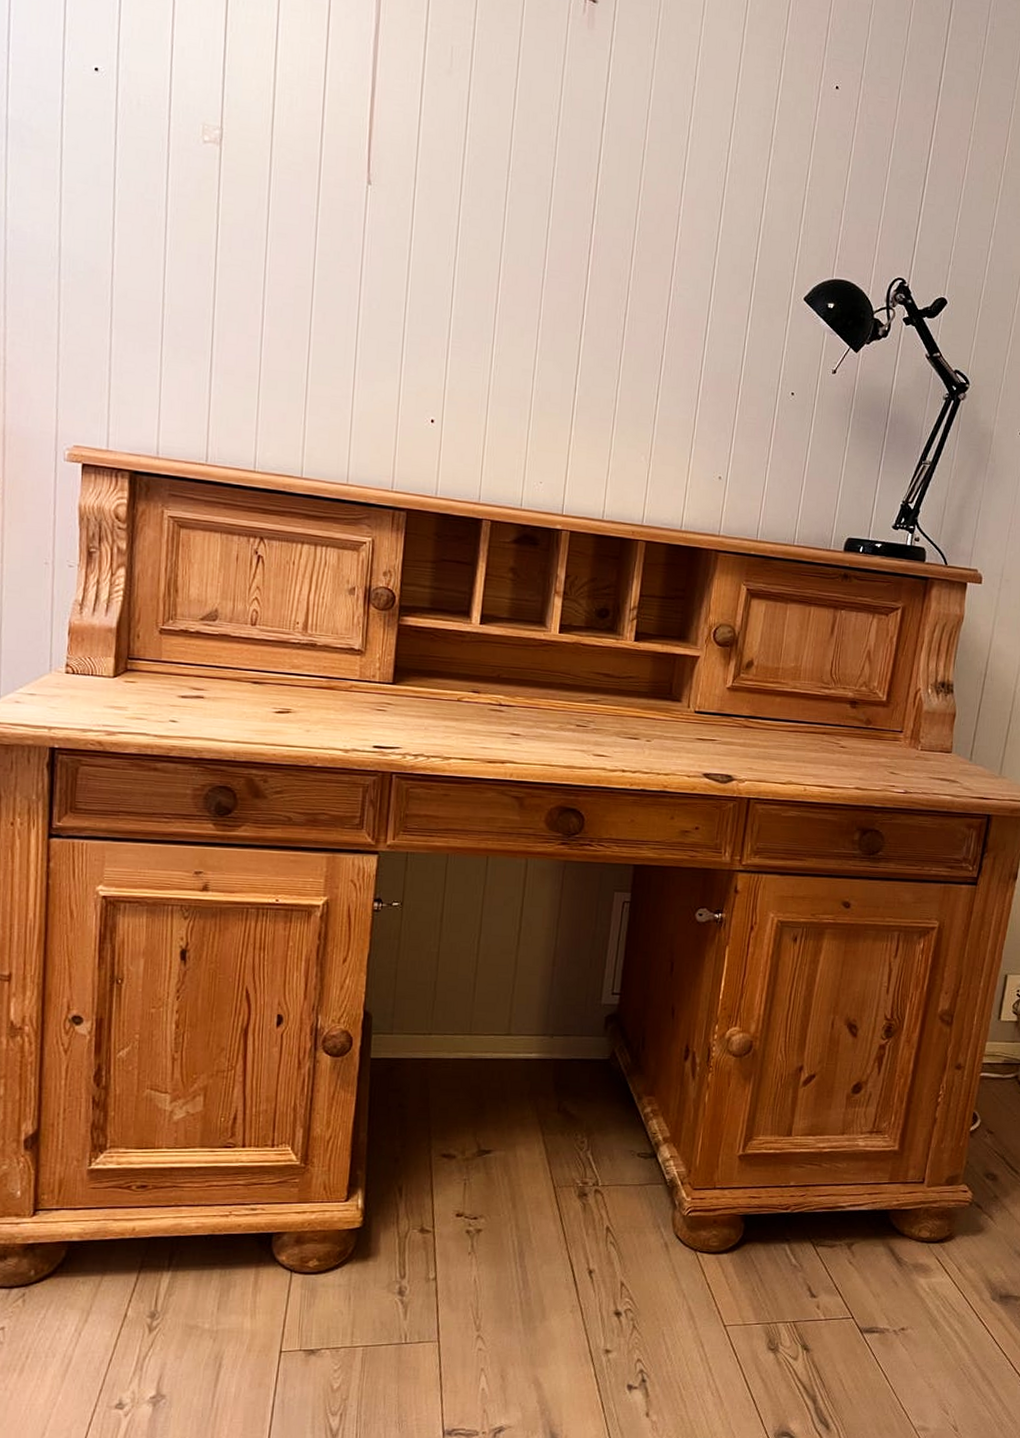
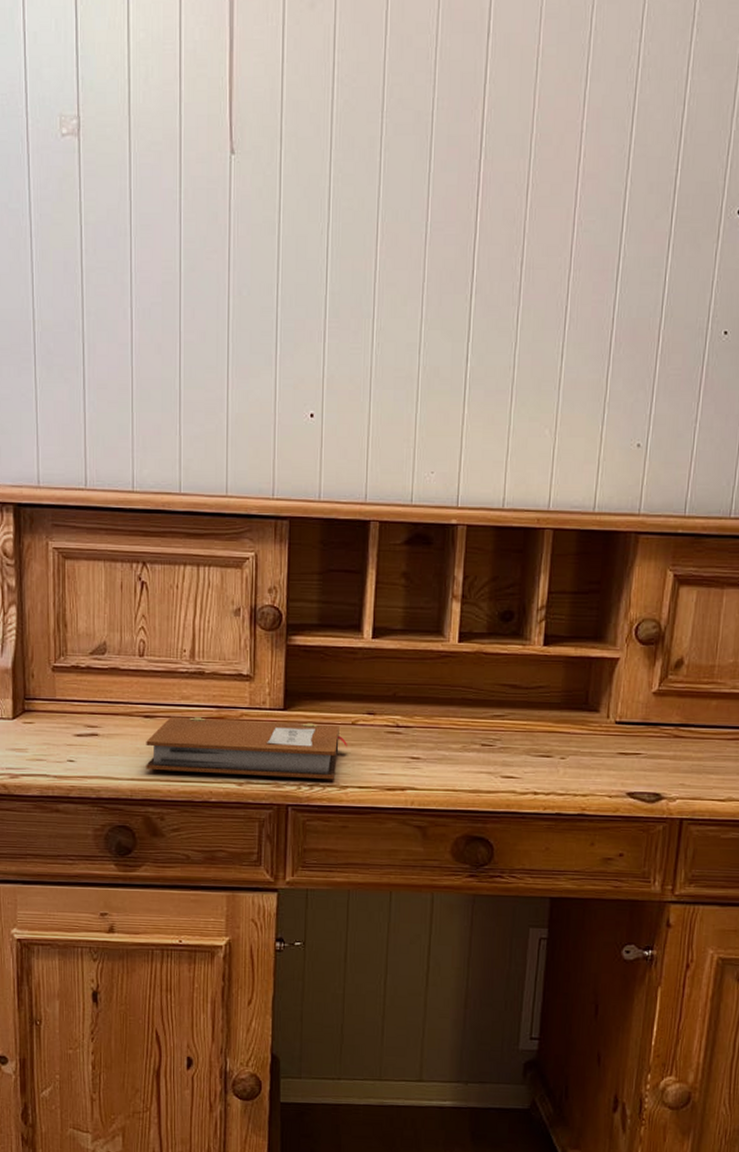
notebook: none [251,684,453,751] -> present [146,716,348,780]

